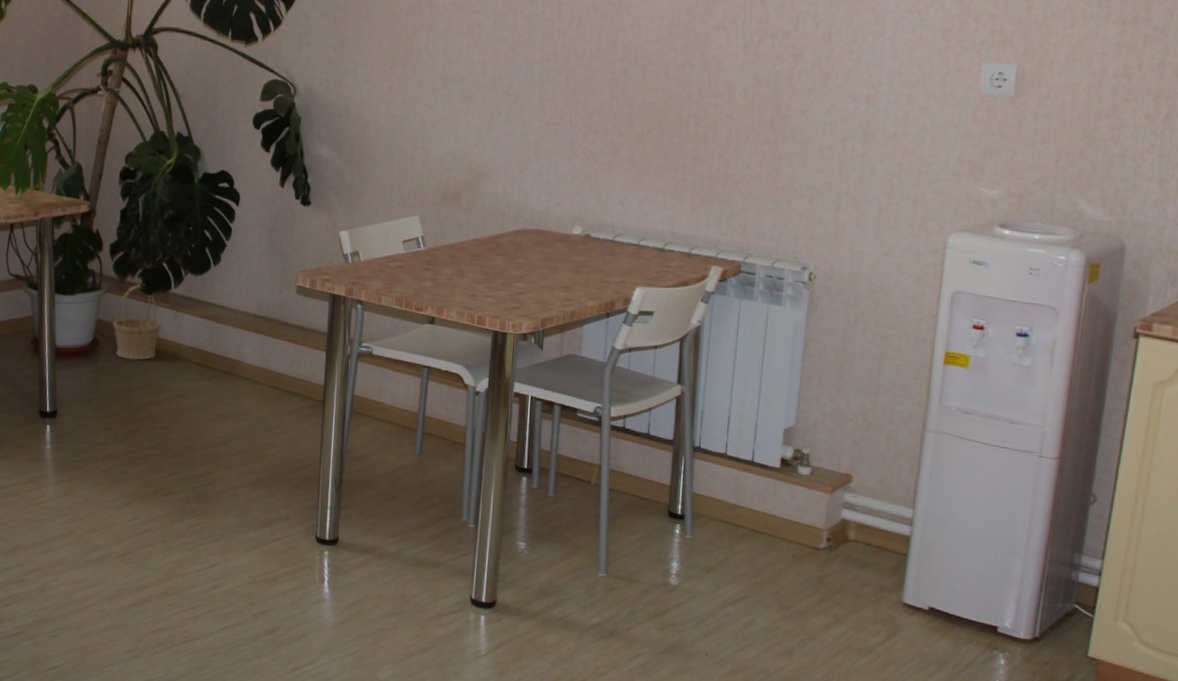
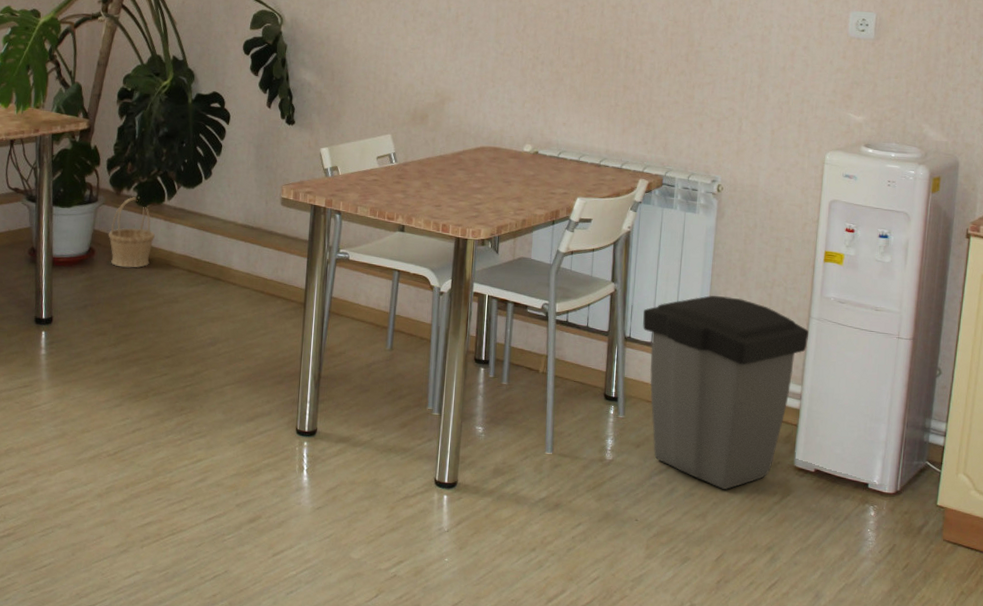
trash can: none [715,401,923,625] -> present [643,295,809,489]

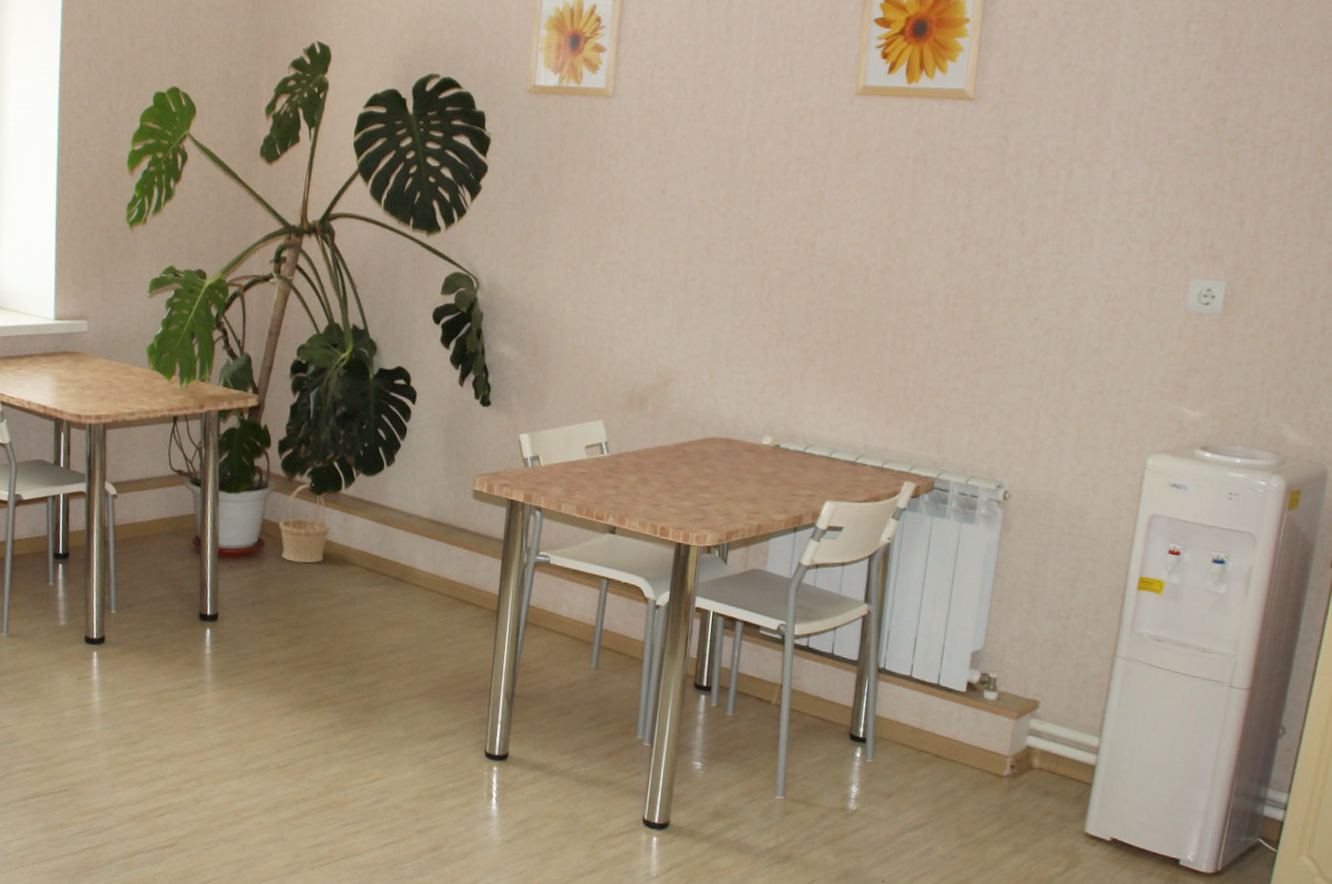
trash can: present [643,295,809,489] -> none [901,624,1113,854]

